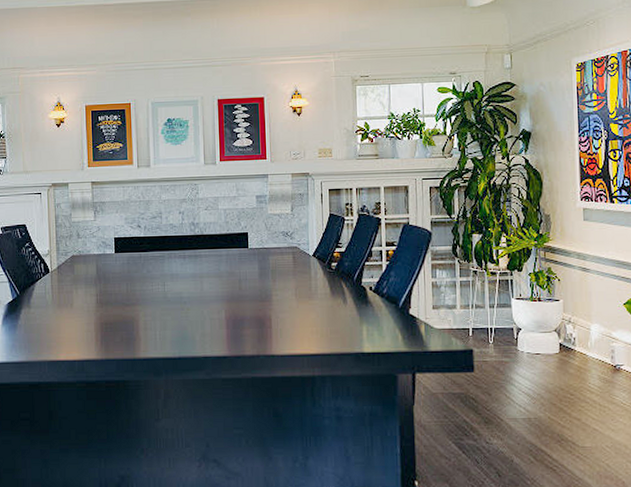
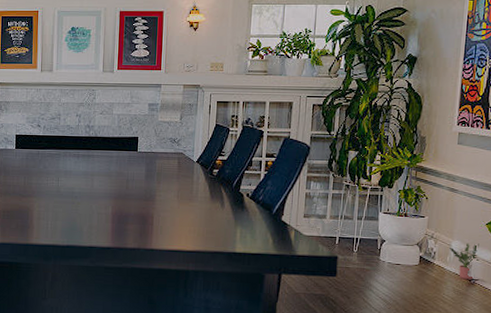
potted plant: none [589,325,624,366] -> present [450,243,482,280]

